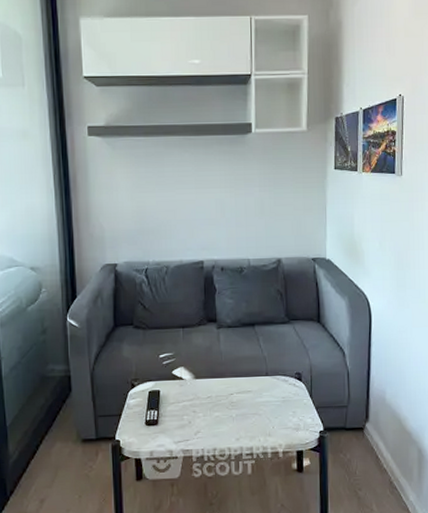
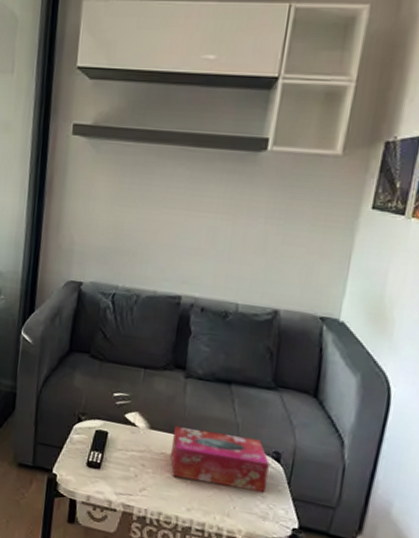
tissue box: none [215,366,294,415] -> present [170,426,269,493]

